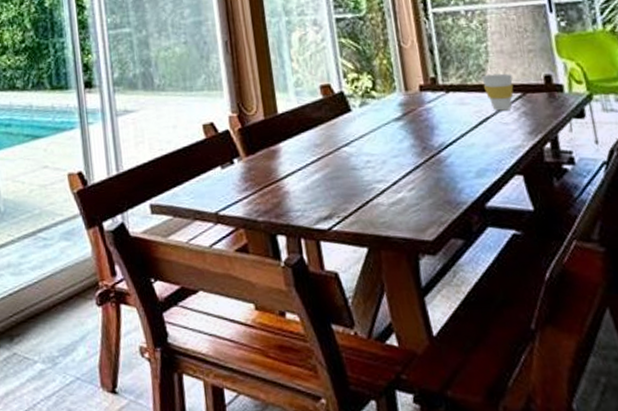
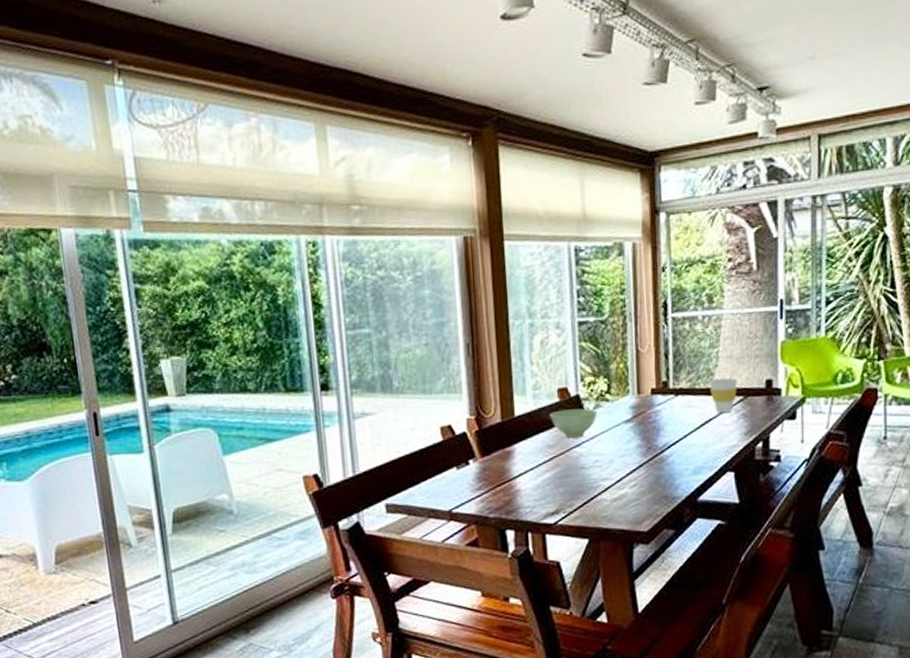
bowl: none [313,106,365,138] -> present [549,408,598,439]

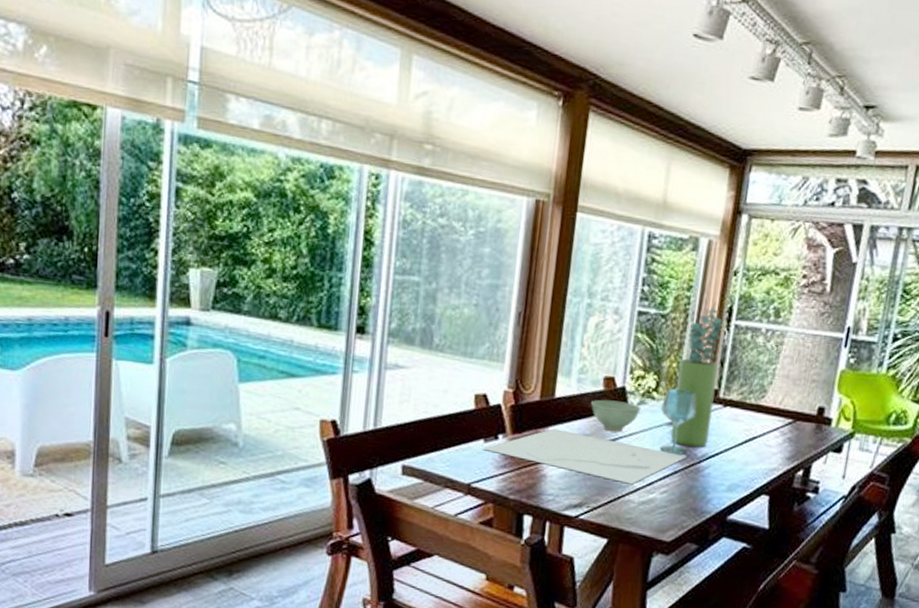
napkin: none [456,445,649,485] -> present [482,428,687,485]
wine glass: none [616,386,650,449] -> present [659,388,697,455]
vase: none [625,300,667,440] -> present [670,302,724,448]
cup: present [709,377,738,413] -> none [760,396,791,434]

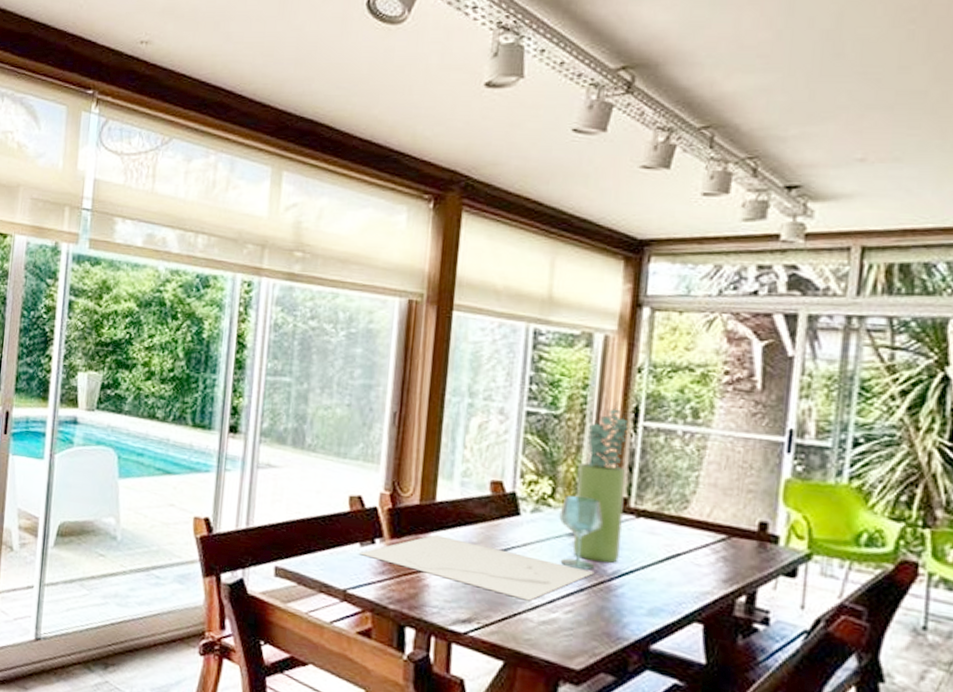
bowl: present [590,399,641,432] -> none [476,505,536,542]

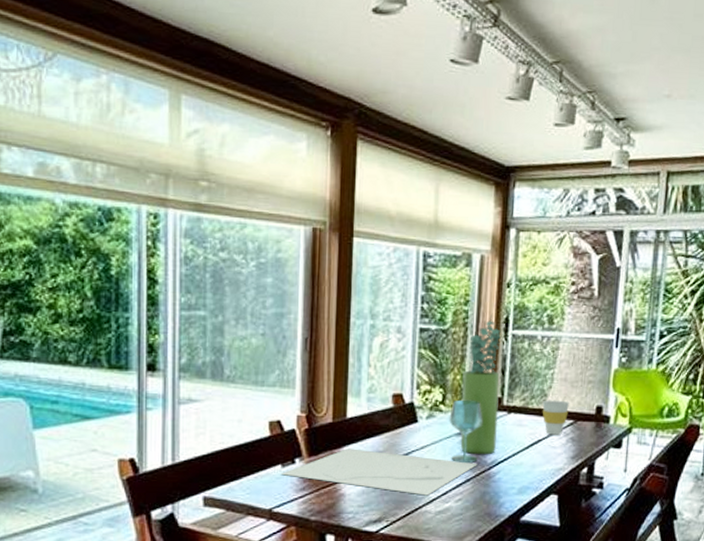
cup: none [682,506,722,551] -> present [542,400,570,435]

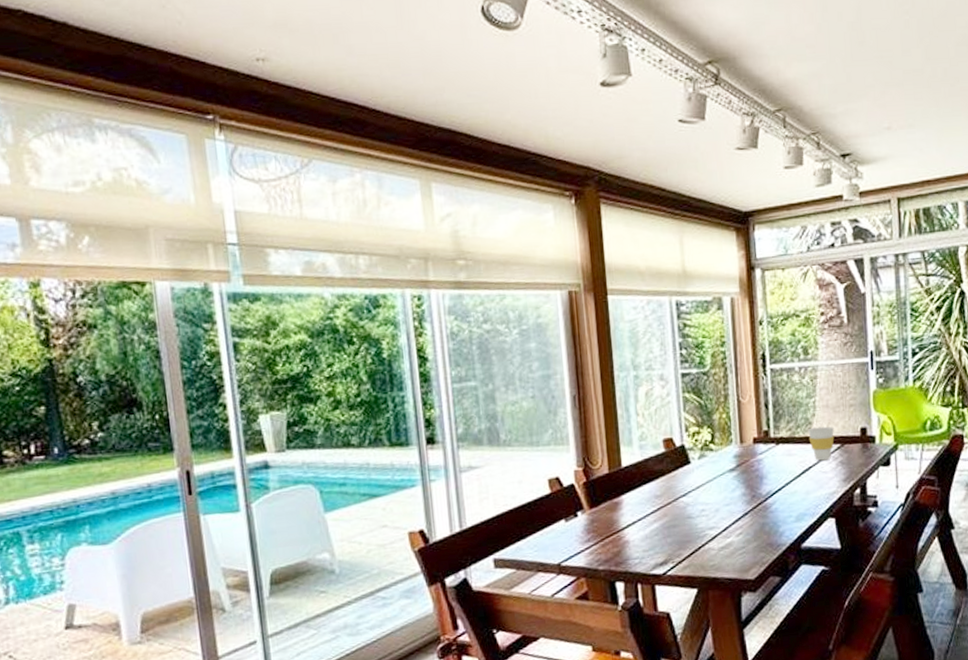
napkin: present [280,448,478,496] -> none [565,495,753,534]
wine glass: present [449,399,483,463] -> none [720,436,753,498]
vase: present [460,314,501,455] -> none [728,352,769,488]

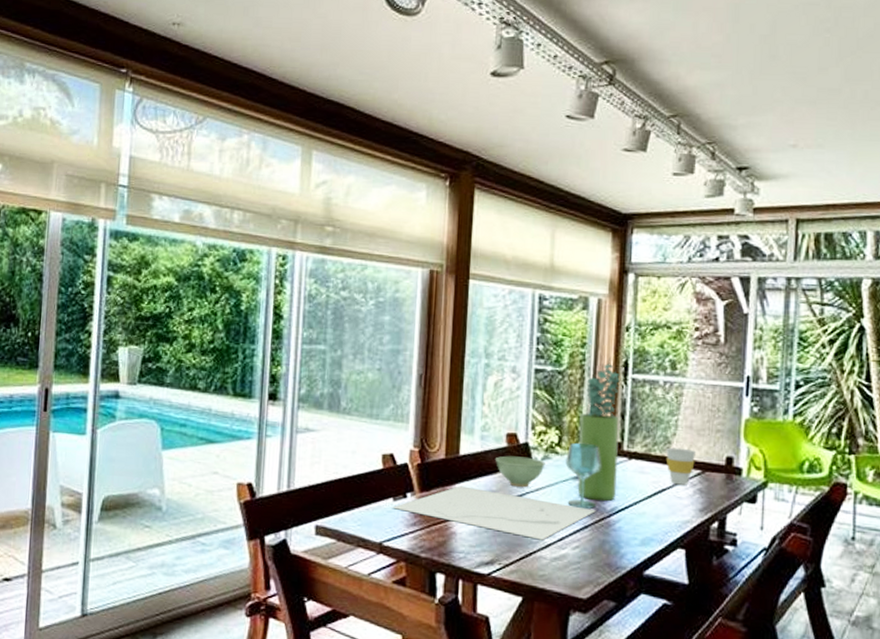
napkin: none [565,495,753,534] -> present [392,486,596,540]
bowl: none [655,458,703,489] -> present [495,455,546,488]
wine glass: none [720,436,753,498] -> present [565,442,601,509]
vase: none [728,352,769,488] -> present [577,357,620,501]

